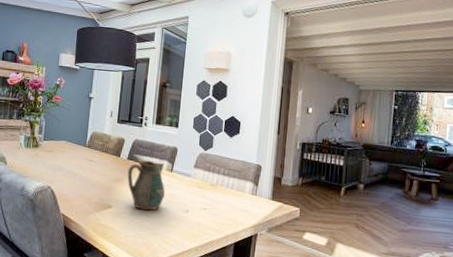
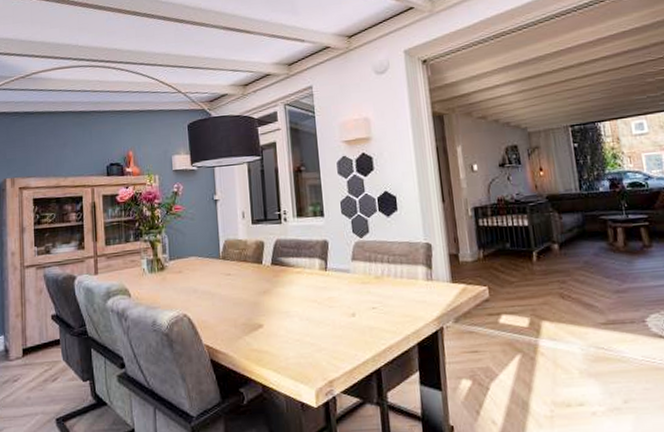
ceramic pitcher: present [127,160,165,211] -> none [274,261,323,323]

